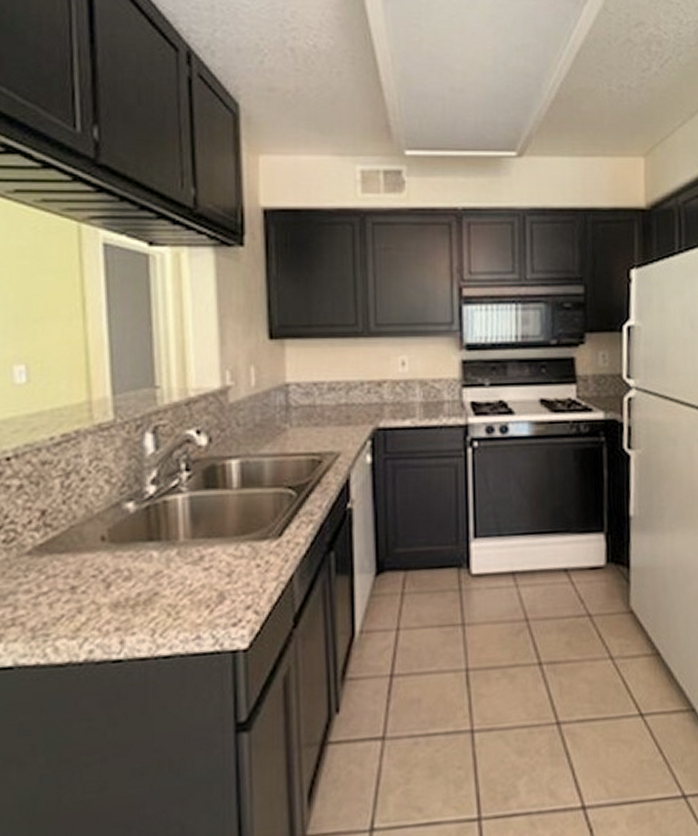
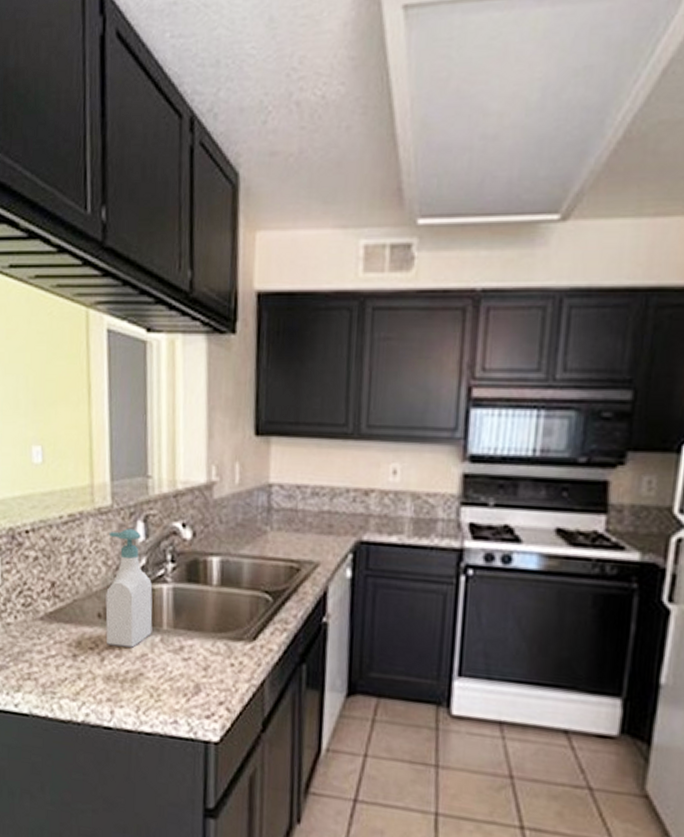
soap bottle: none [110,442,167,569] -> present [105,528,153,648]

